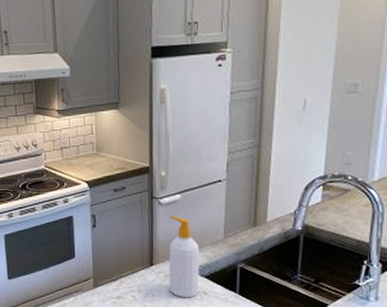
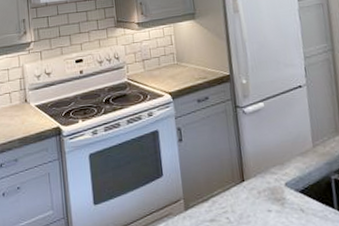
soap bottle: present [168,215,200,298] -> none [255,125,295,218]

